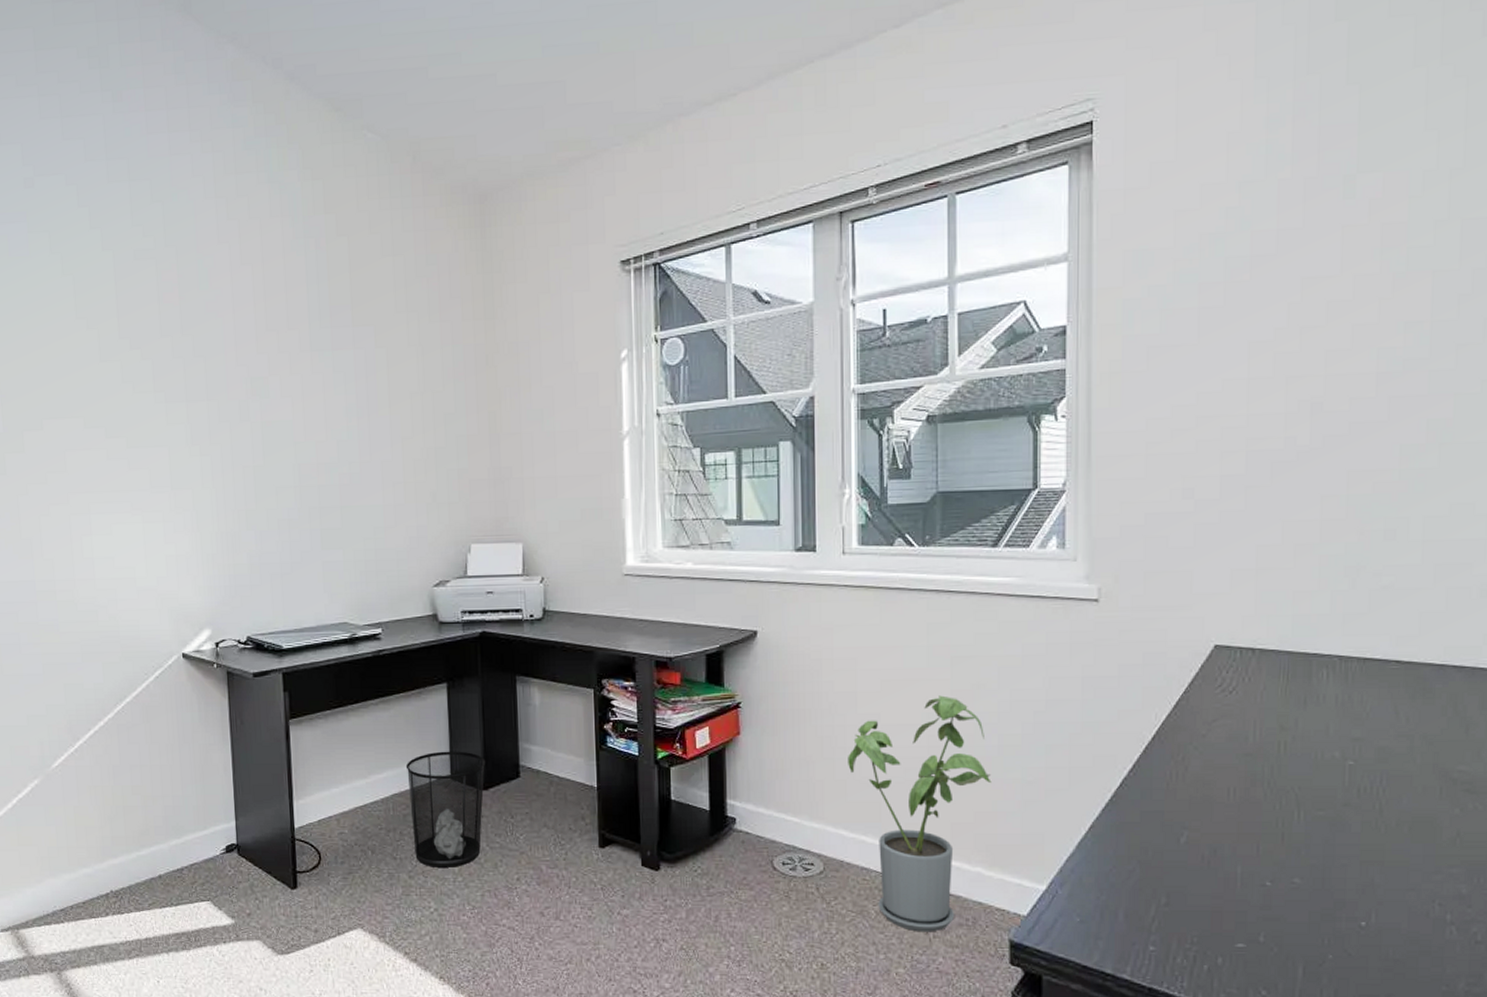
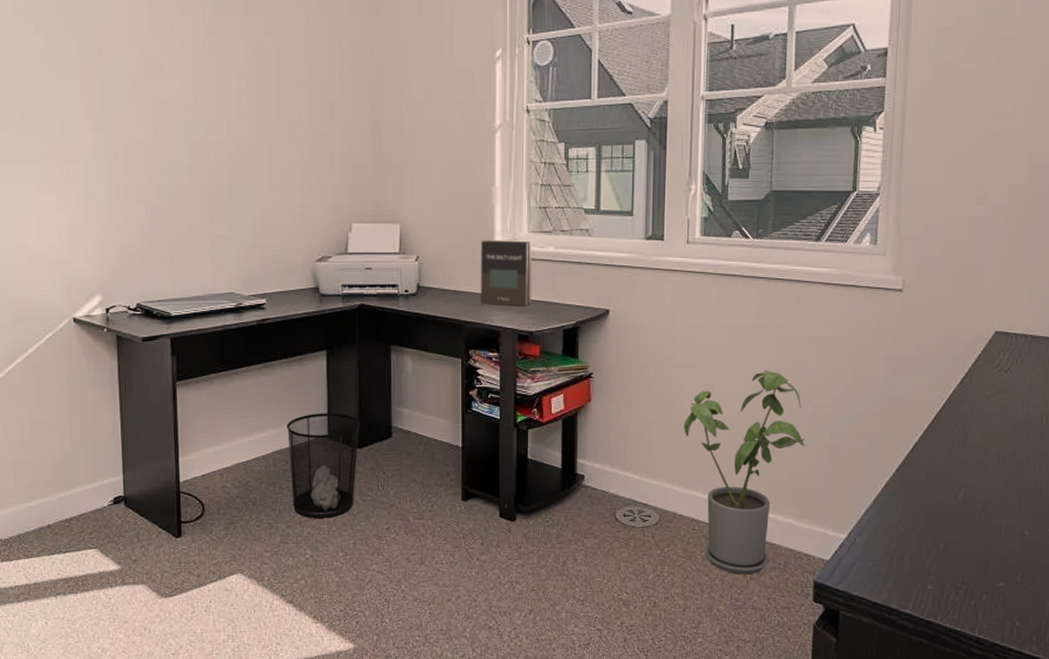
books: none [611,556,669,630] -> present [480,239,532,307]

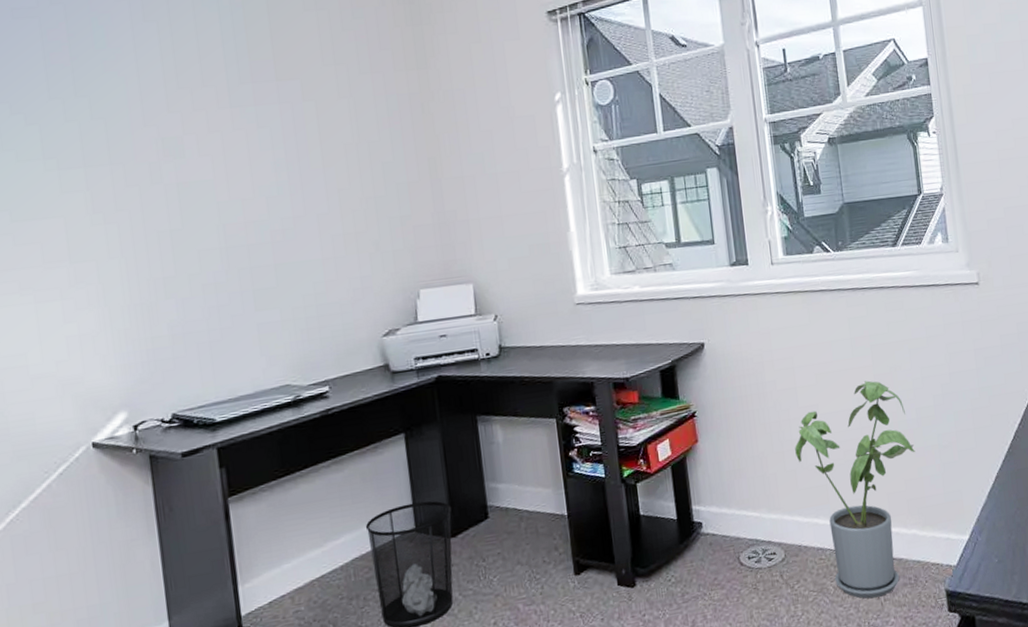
books: present [480,239,532,307] -> none [562,282,623,357]

